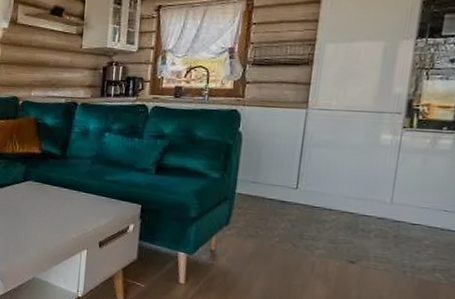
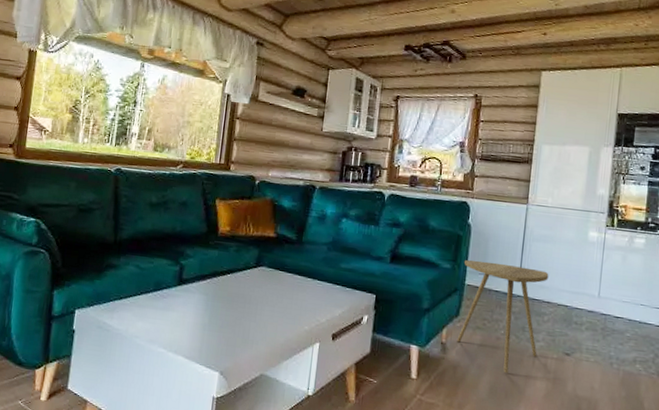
side table: none [227,168,332,280] -> present [457,260,549,373]

